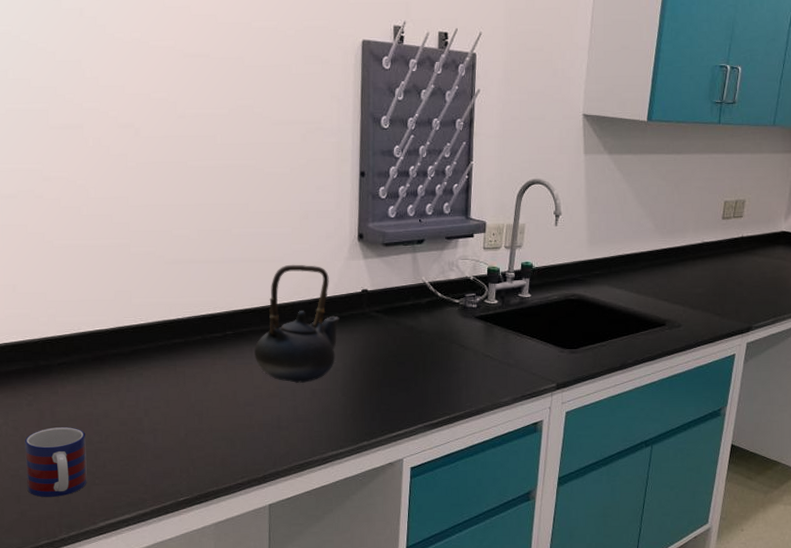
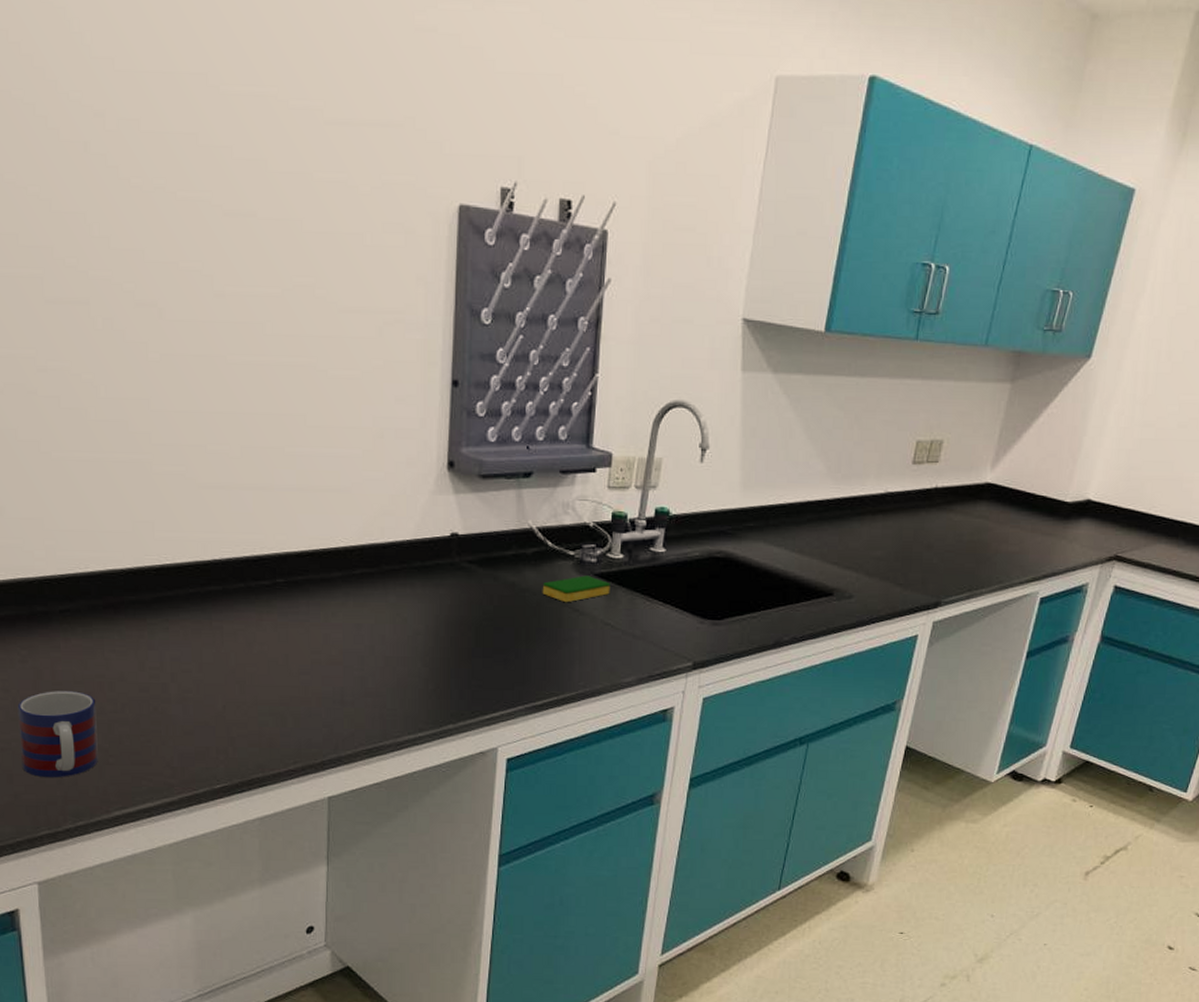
teapot: present [254,264,340,383] -> none [312,496,422,648]
dish sponge: none [434,318,488,340] -> present [542,575,610,602]

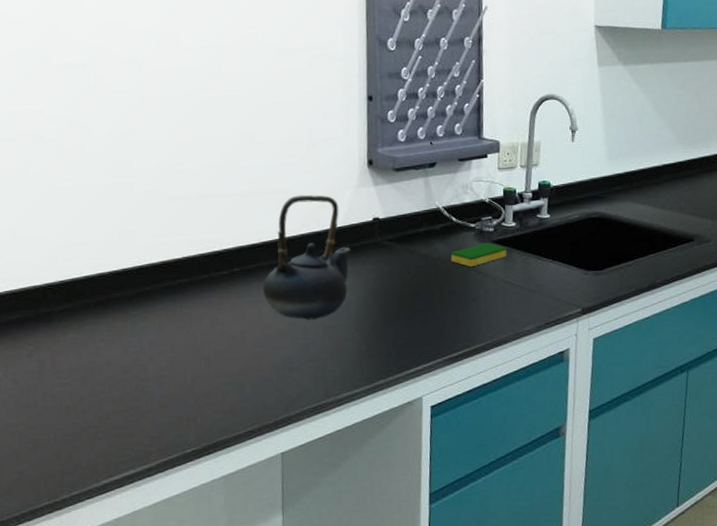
mug: present [17,691,98,778] -> none [24,377,90,455]
teapot: none [312,496,422,648] -> present [263,194,351,320]

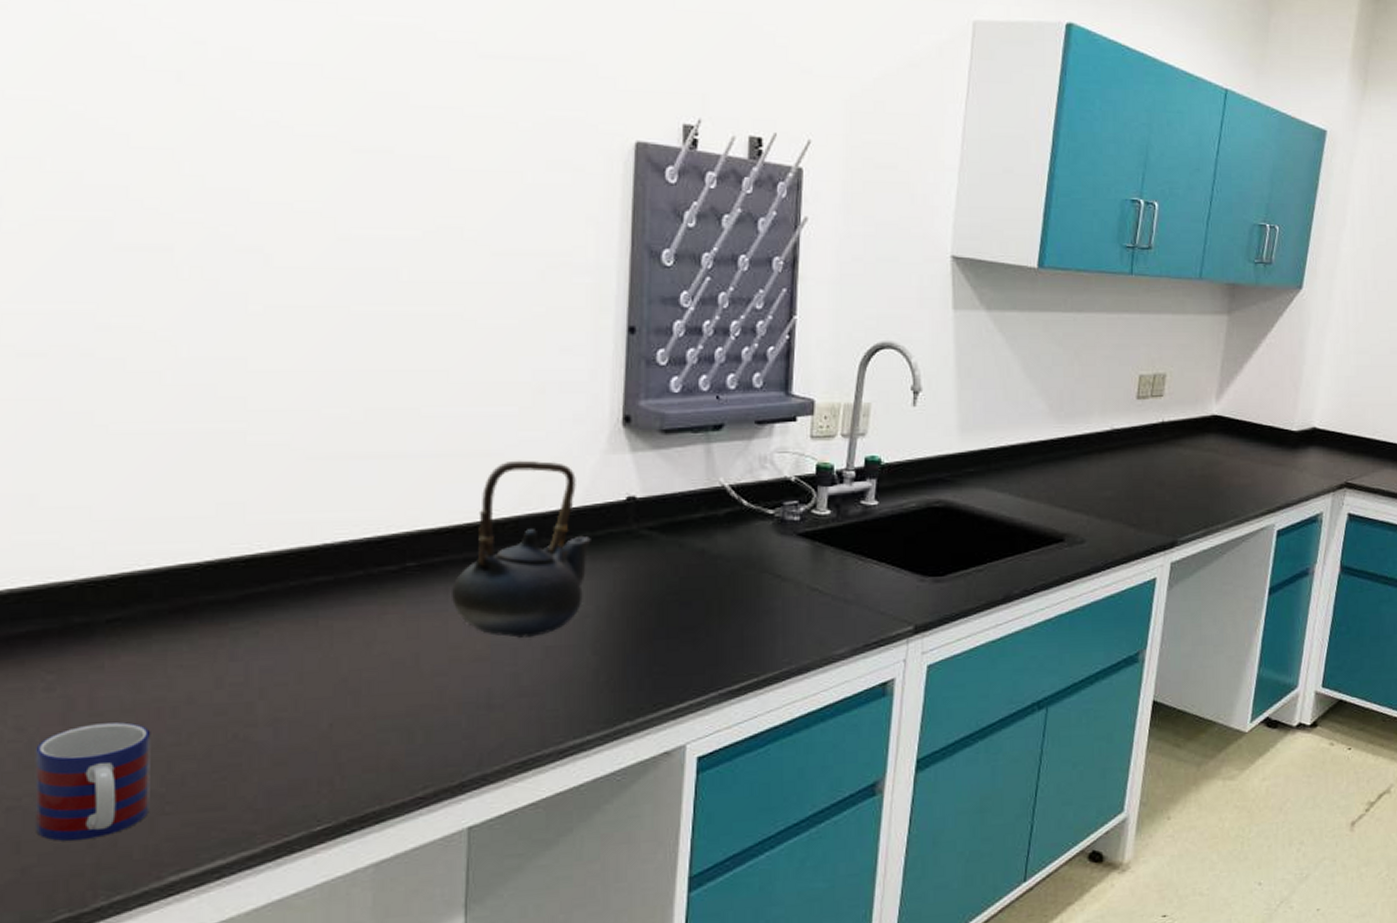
mug: none [24,377,90,455] -> present [34,722,151,842]
dish sponge: present [450,243,507,267] -> none [737,536,817,567]

